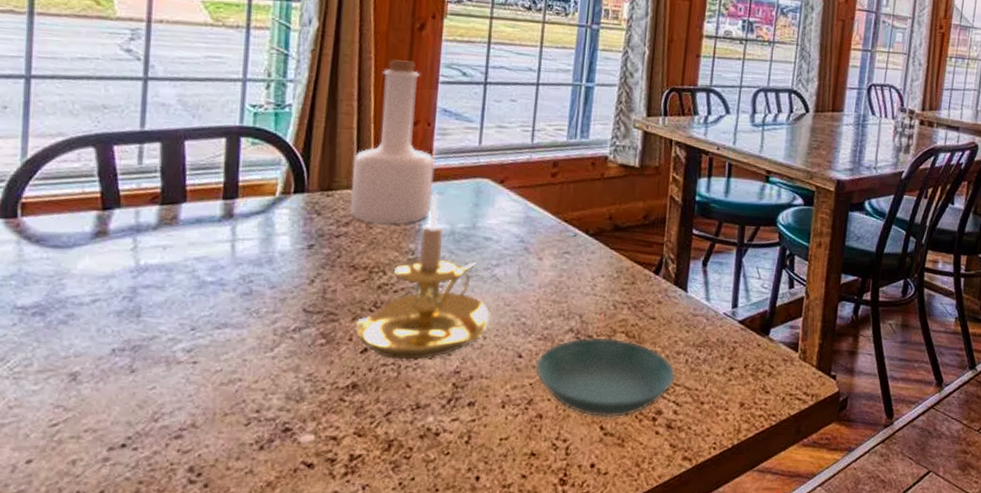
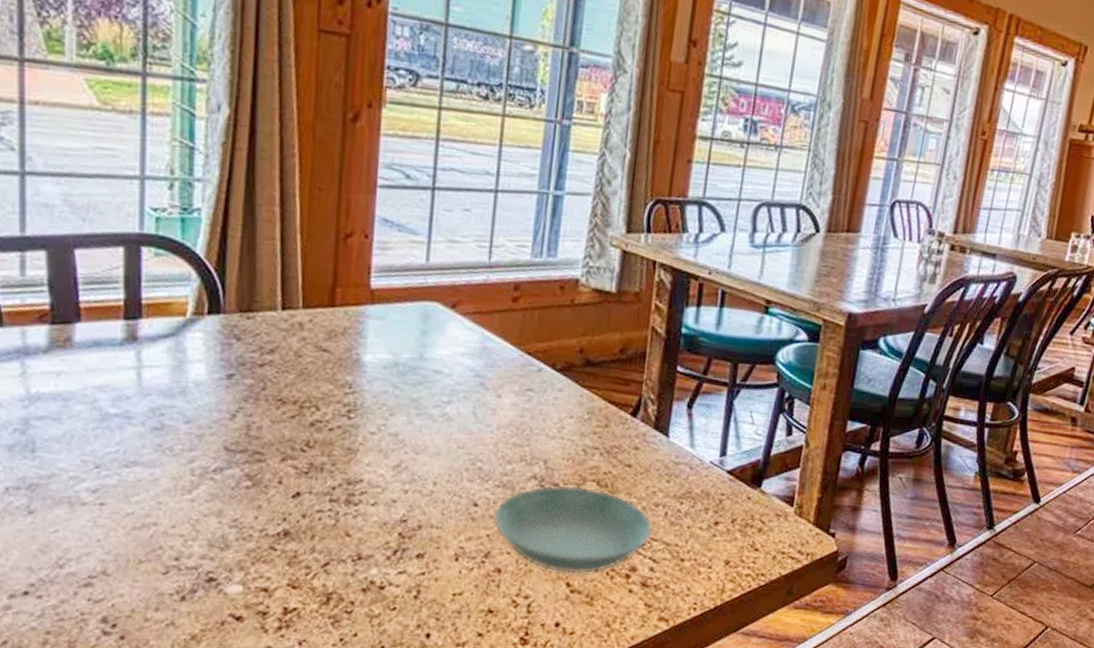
bottle: present [350,59,435,225] -> none [275,157,374,354]
candle holder: present [355,190,491,360] -> none [285,314,441,507]

